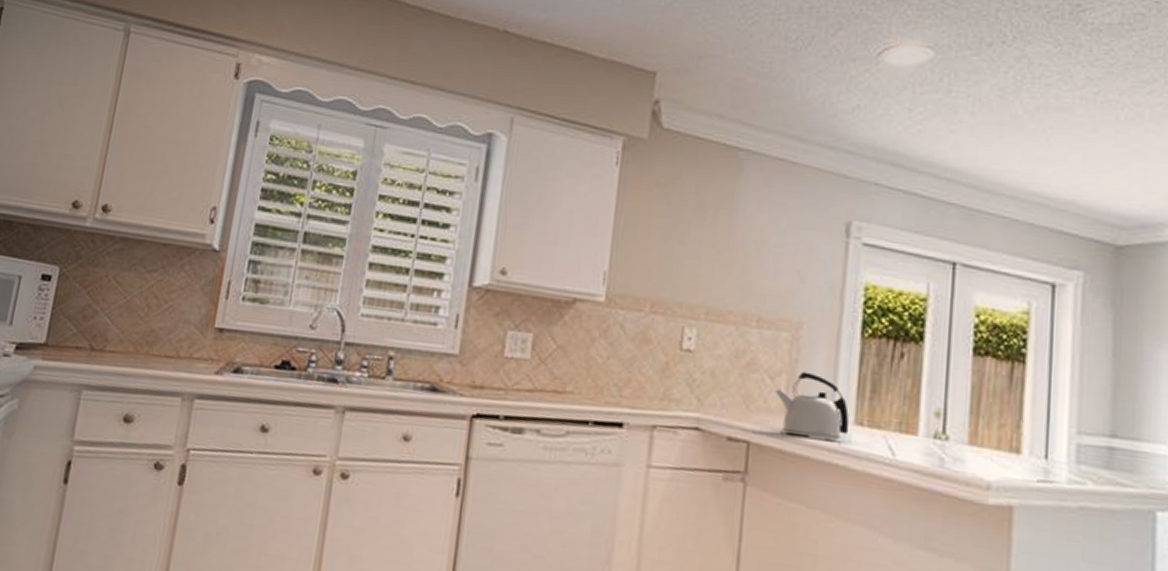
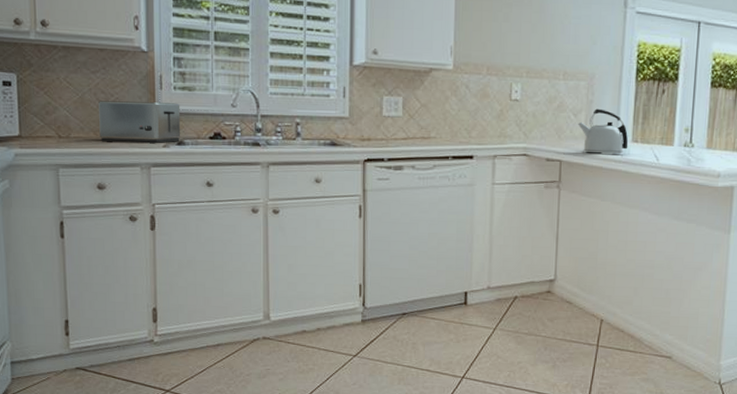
toaster: none [140,307,246,370] -> present [99,101,181,144]

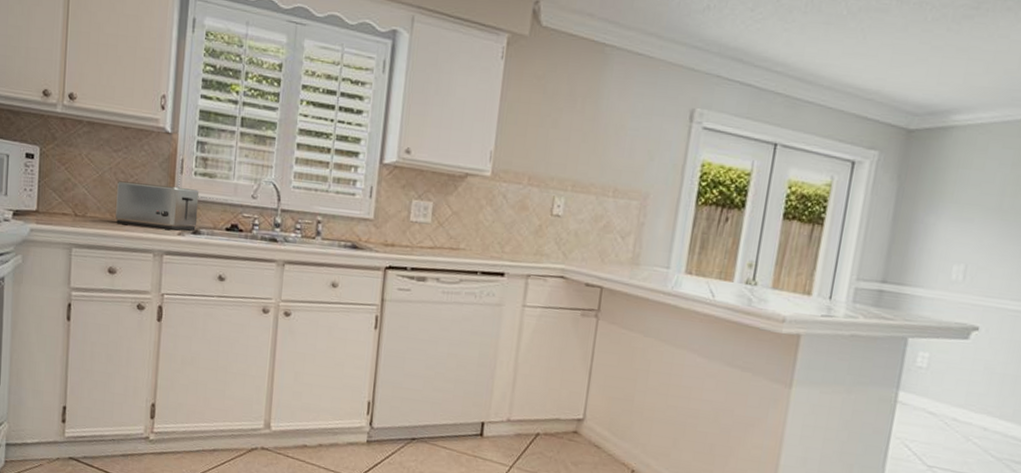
kettle: present [577,108,628,155] -> none [624,232,681,286]

